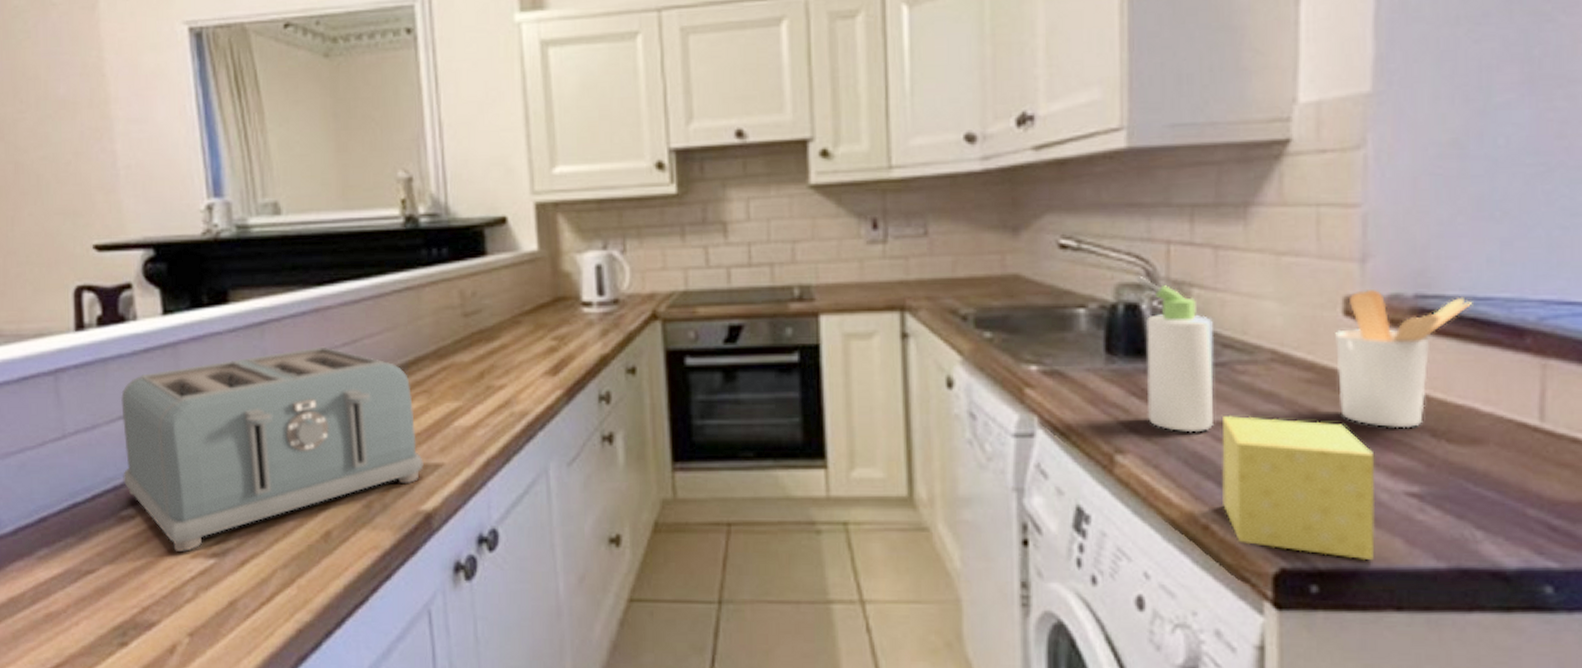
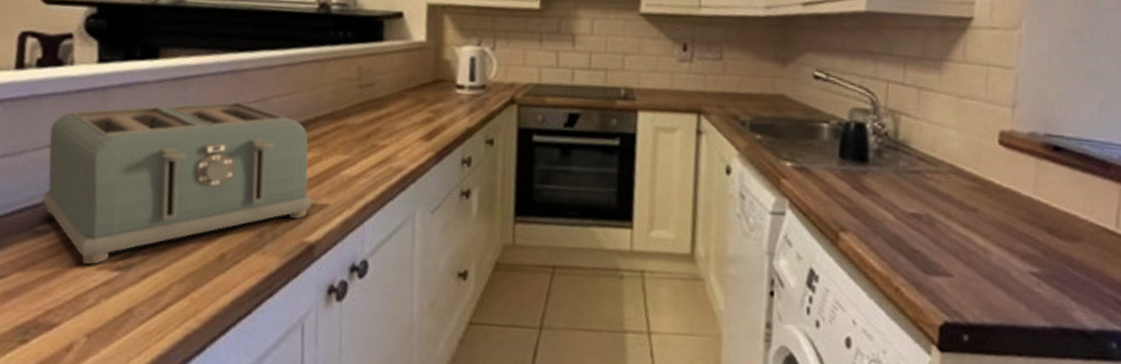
bottle: present [1136,275,1214,433] -> none [864,103,913,220]
sponge: present [1222,416,1376,561] -> none [910,209,1012,320]
utensil holder: present [1335,290,1473,429] -> none [992,127,1080,227]

